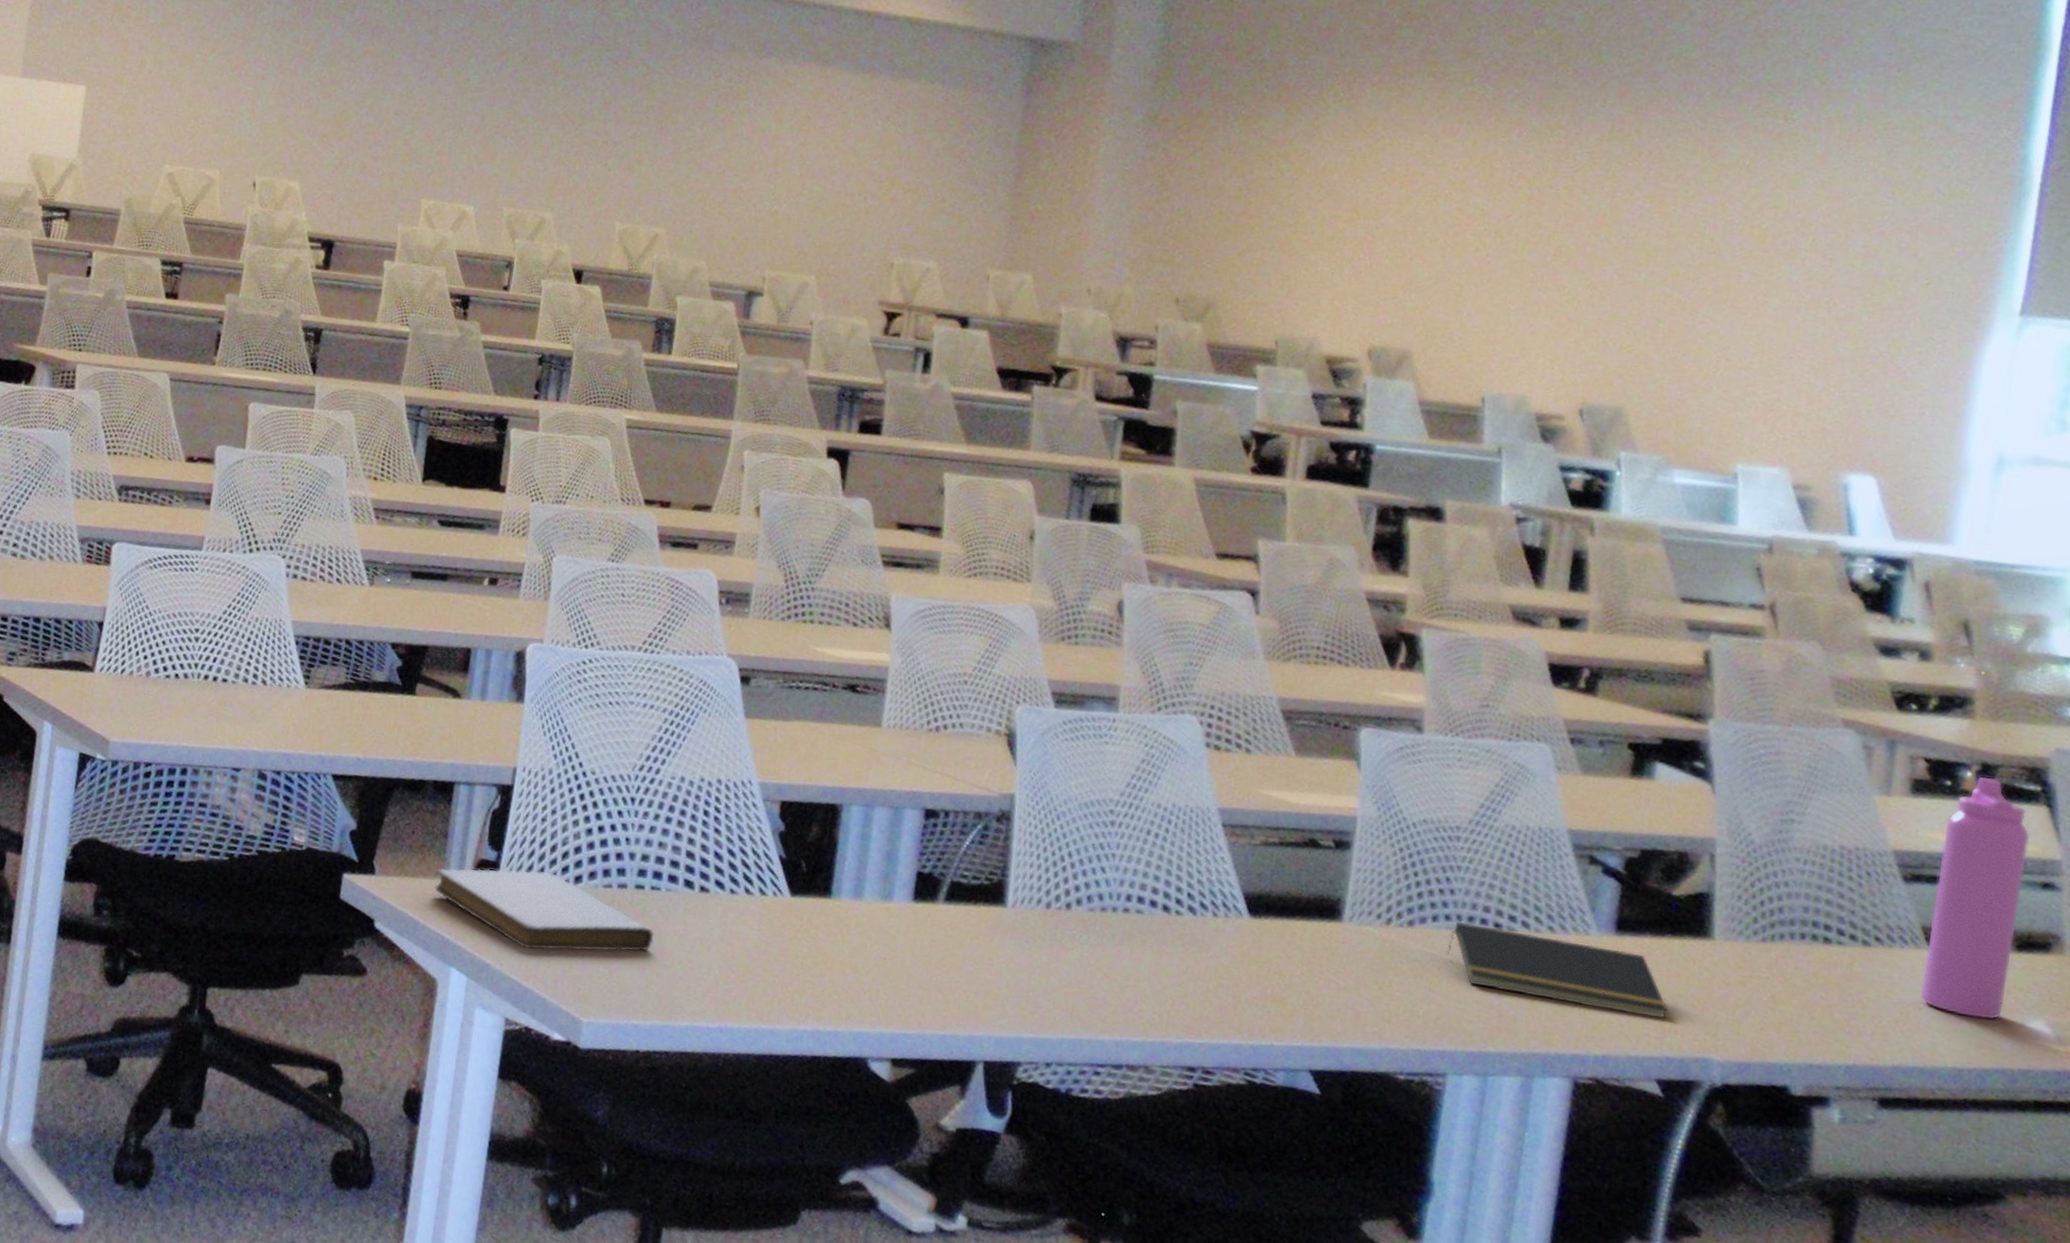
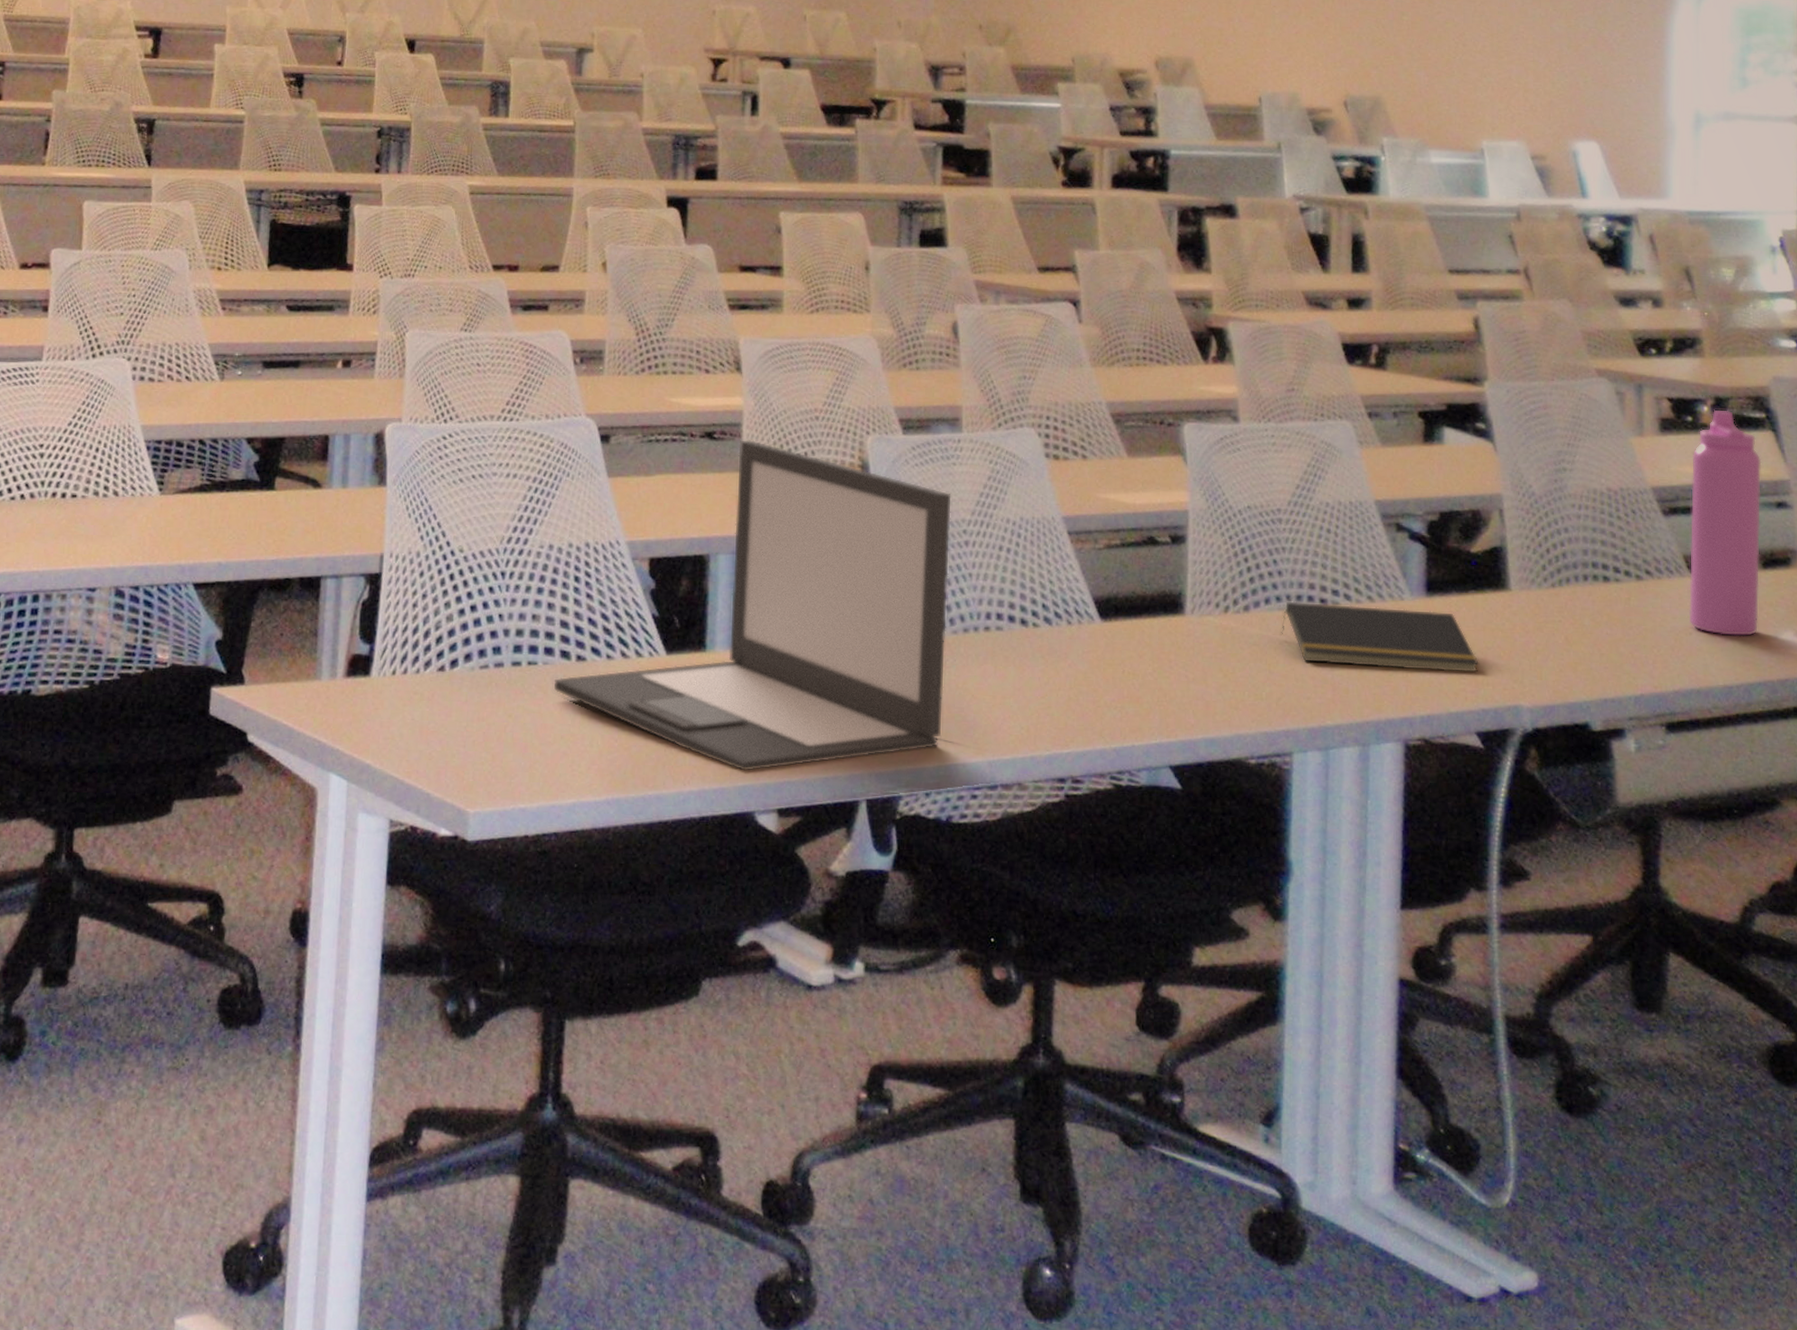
notebook: present [434,868,655,952] -> none [308,660,535,744]
laptop: none [674,696,1100,1021] -> present [553,440,951,771]

